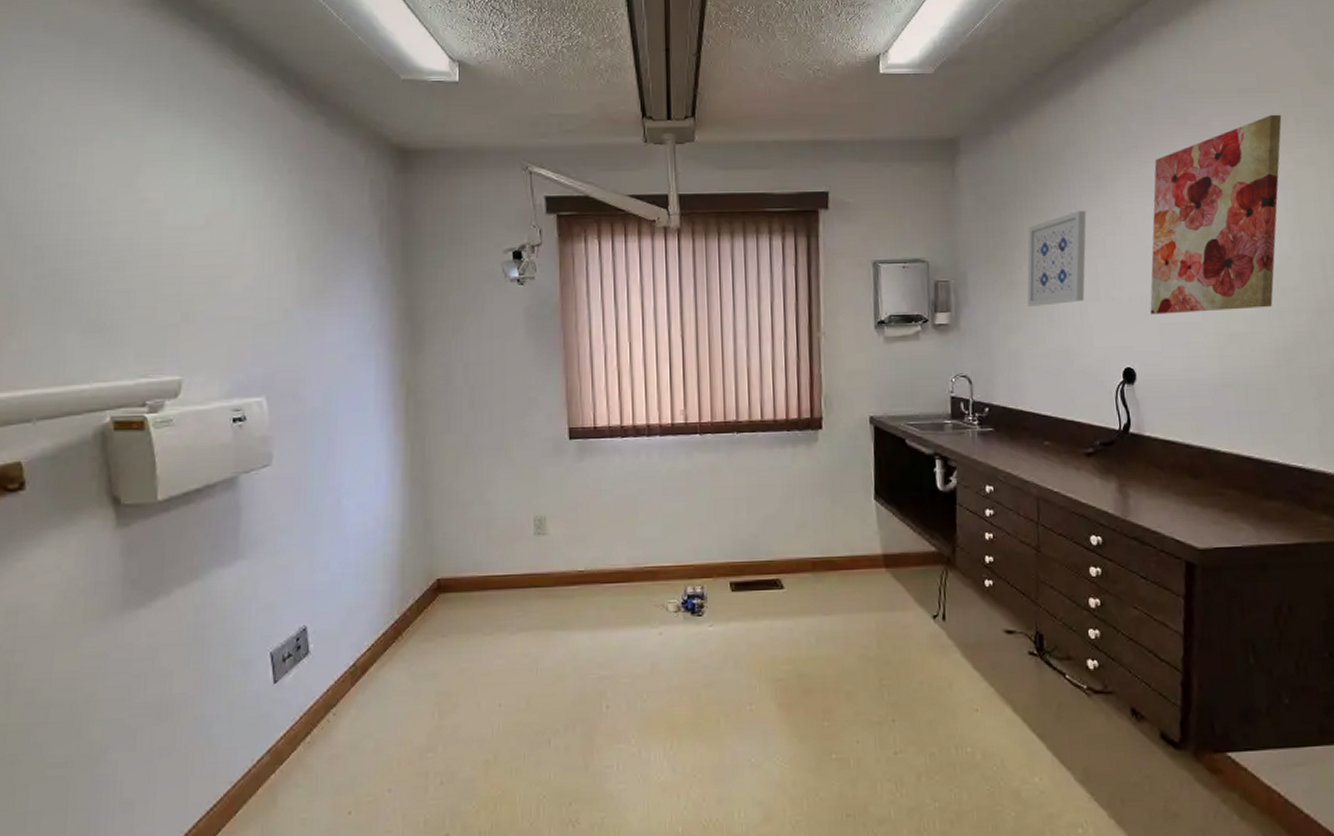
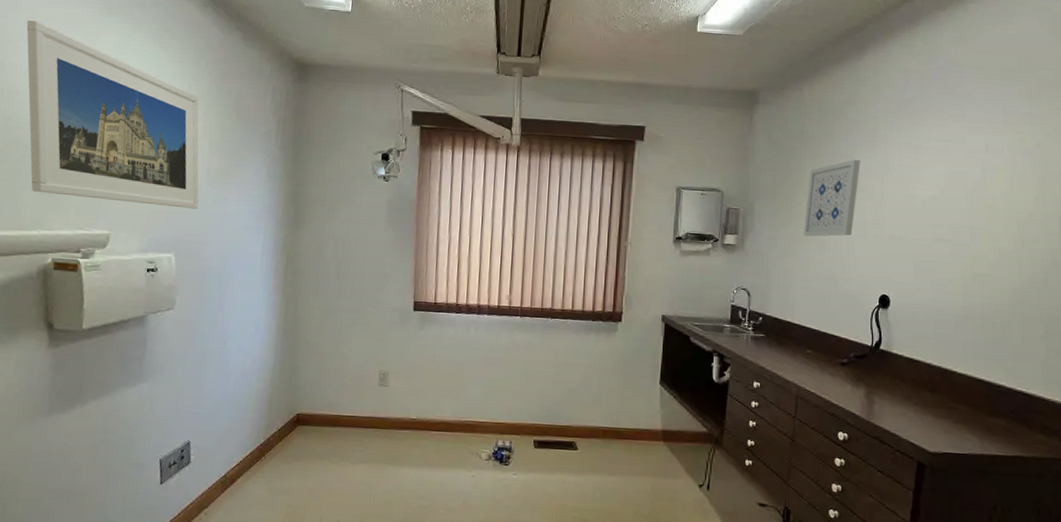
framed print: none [52,122,291,340] -> present [26,20,199,209]
wall art: present [1150,114,1282,315] -> none [907,92,1037,255]

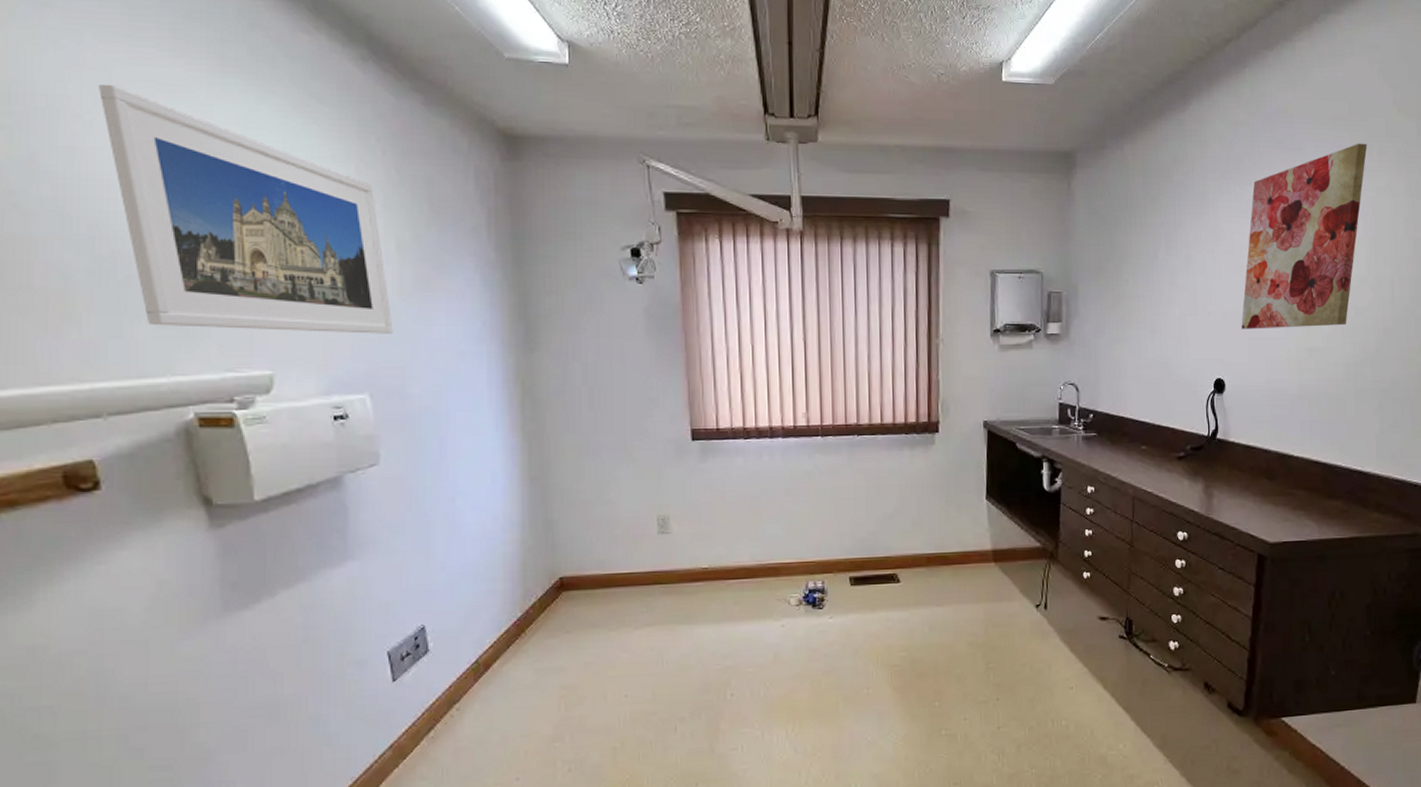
wall art: present [803,159,860,237] -> none [1132,227,1189,319]
wall art: none [907,92,1037,255] -> present [1241,143,1367,329]

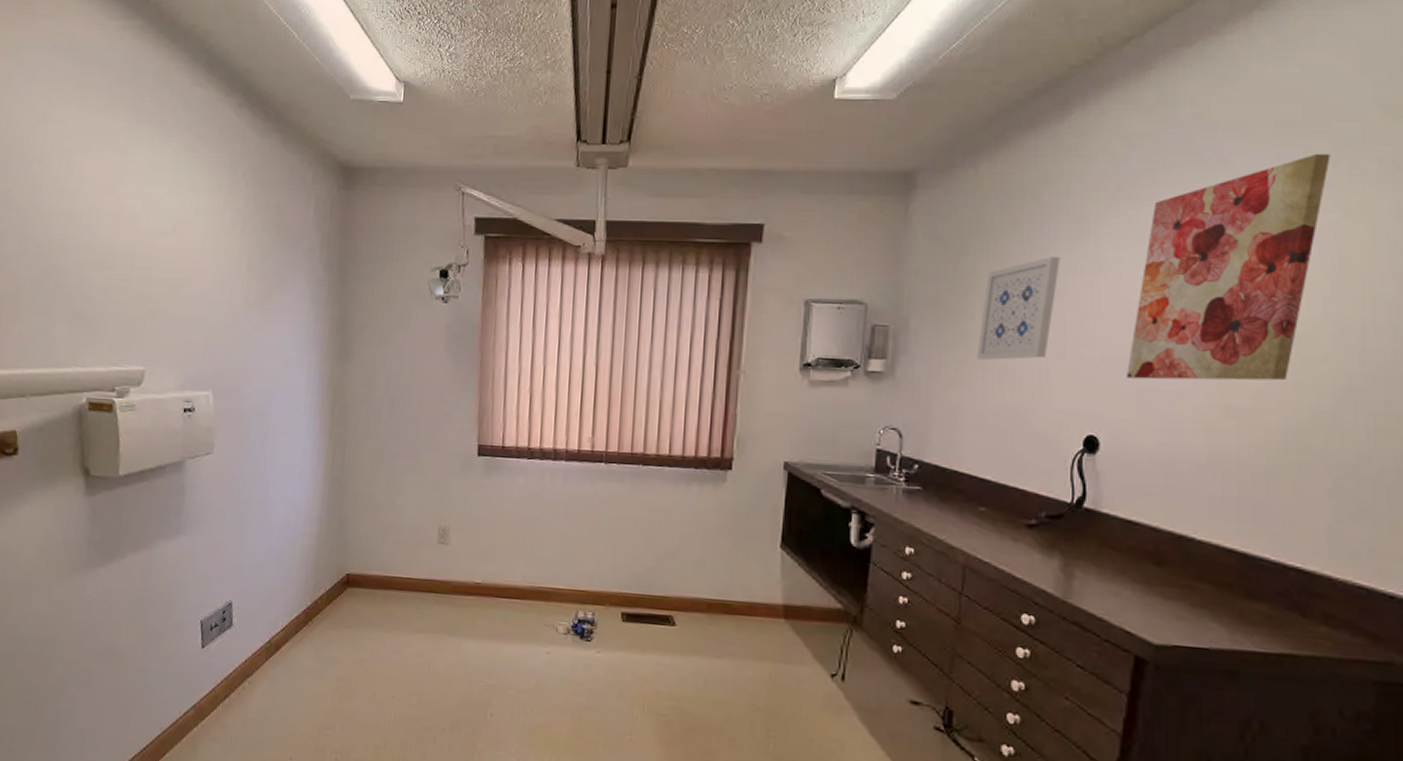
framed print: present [99,83,394,334] -> none [55,134,237,340]
wall art: none [1132,227,1189,319] -> present [976,256,1060,360]

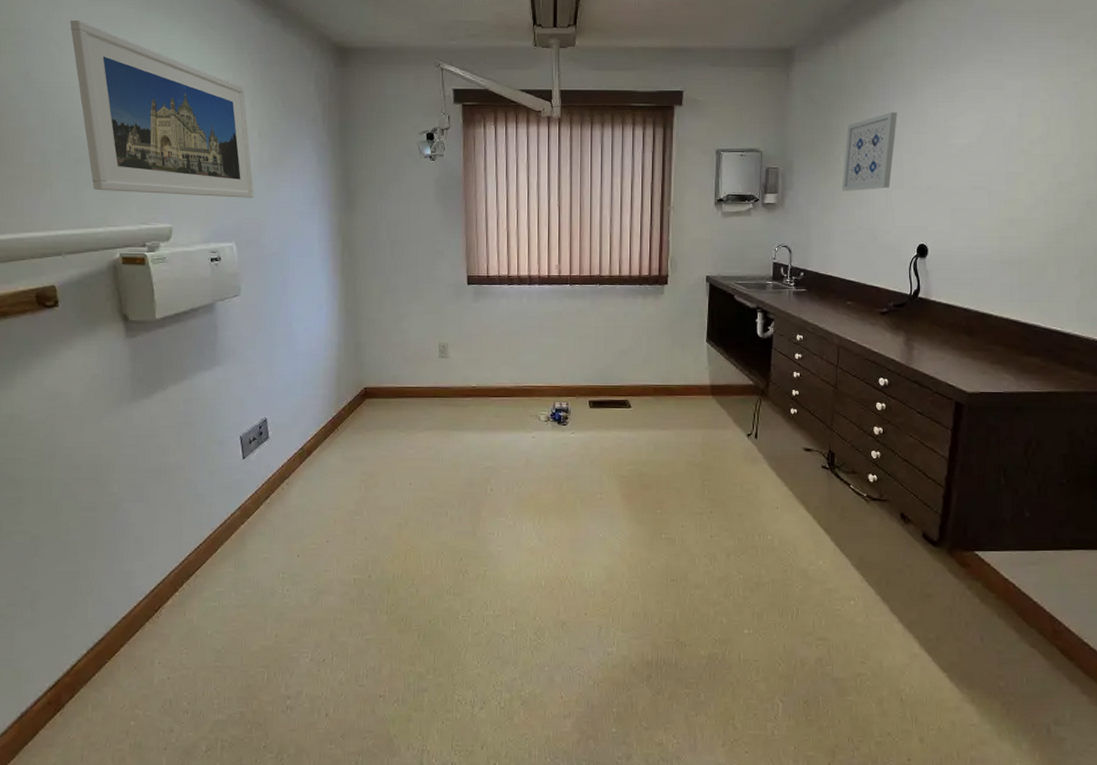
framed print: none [55,134,237,340] -> present [70,20,254,198]
wall art: present [1127,153,1331,381] -> none [945,33,1074,201]

